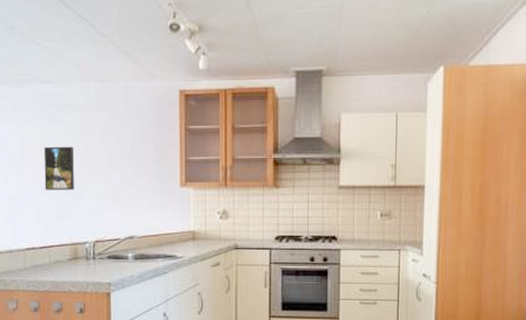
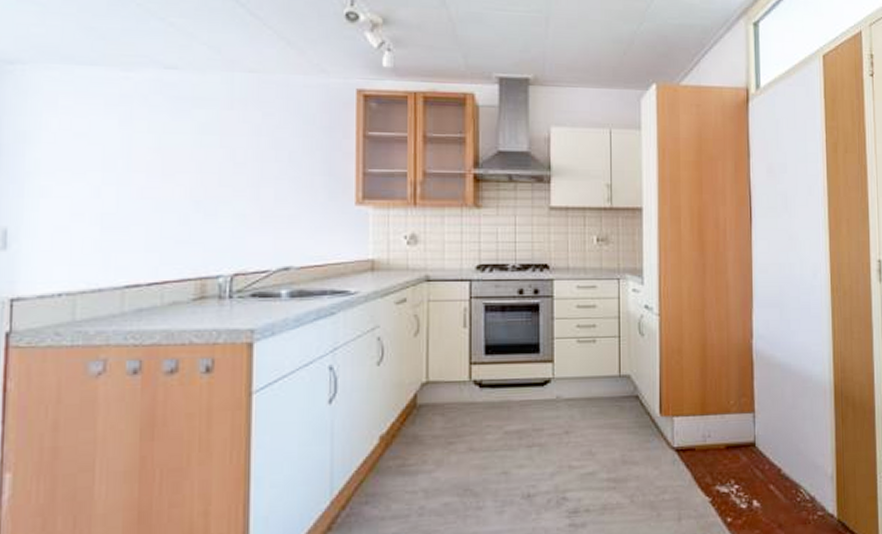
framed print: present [43,146,75,190] -> none [160,149,208,207]

